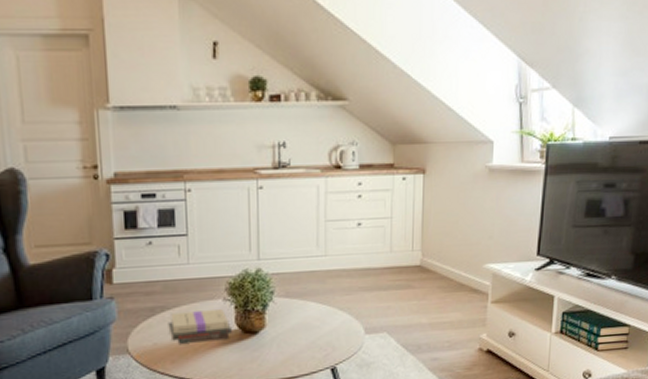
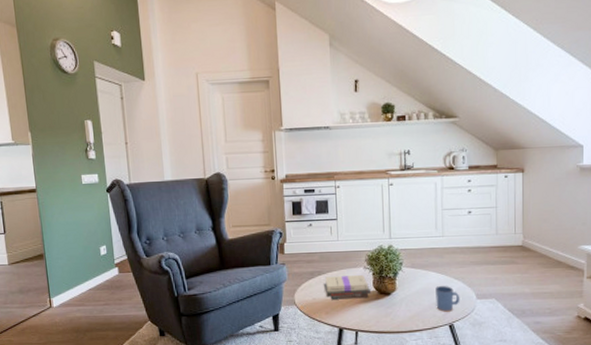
mug: none [315,319,345,352] -> present [435,286,460,312]

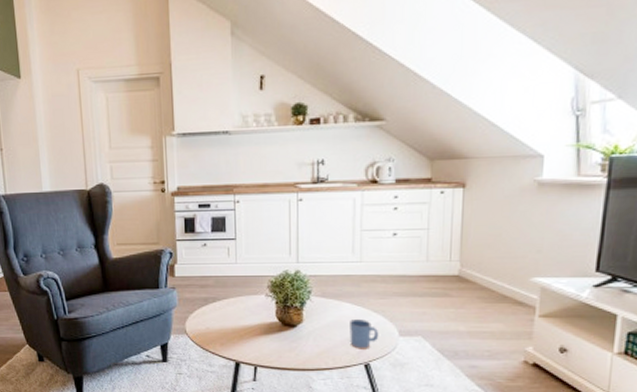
books: present [323,275,370,300] -> none [218,304,272,330]

